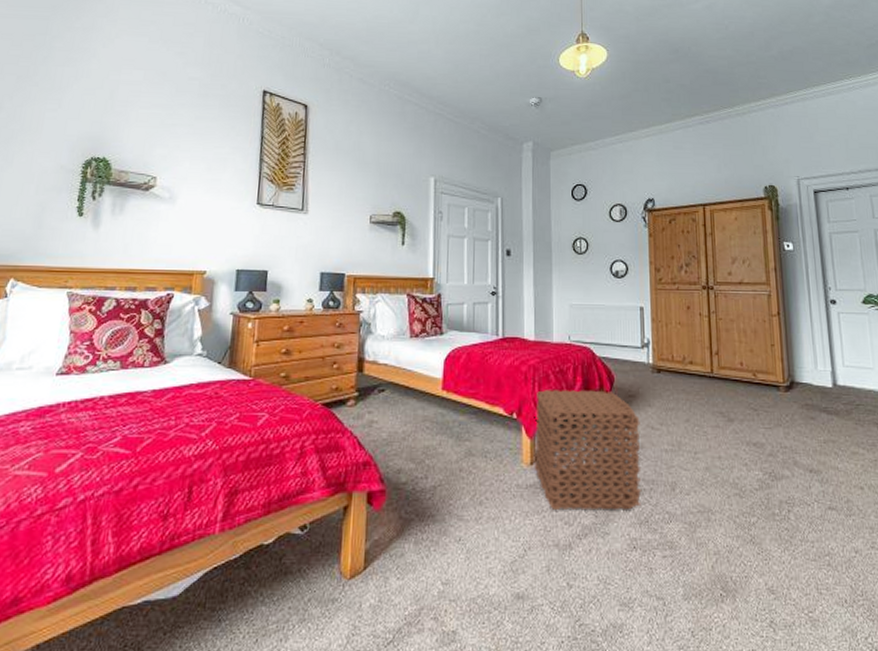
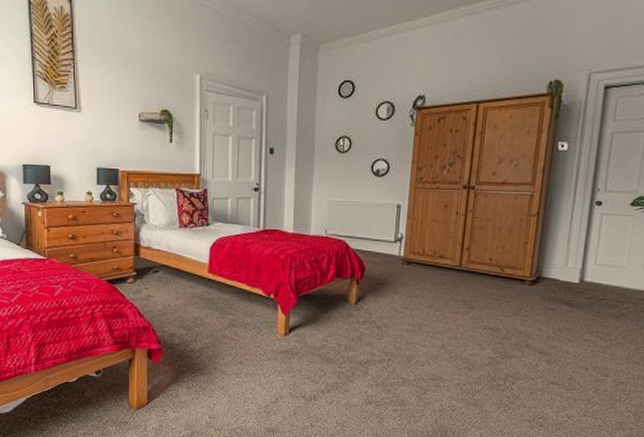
pouf: present [534,390,642,510] -> none [287,276,386,375]

